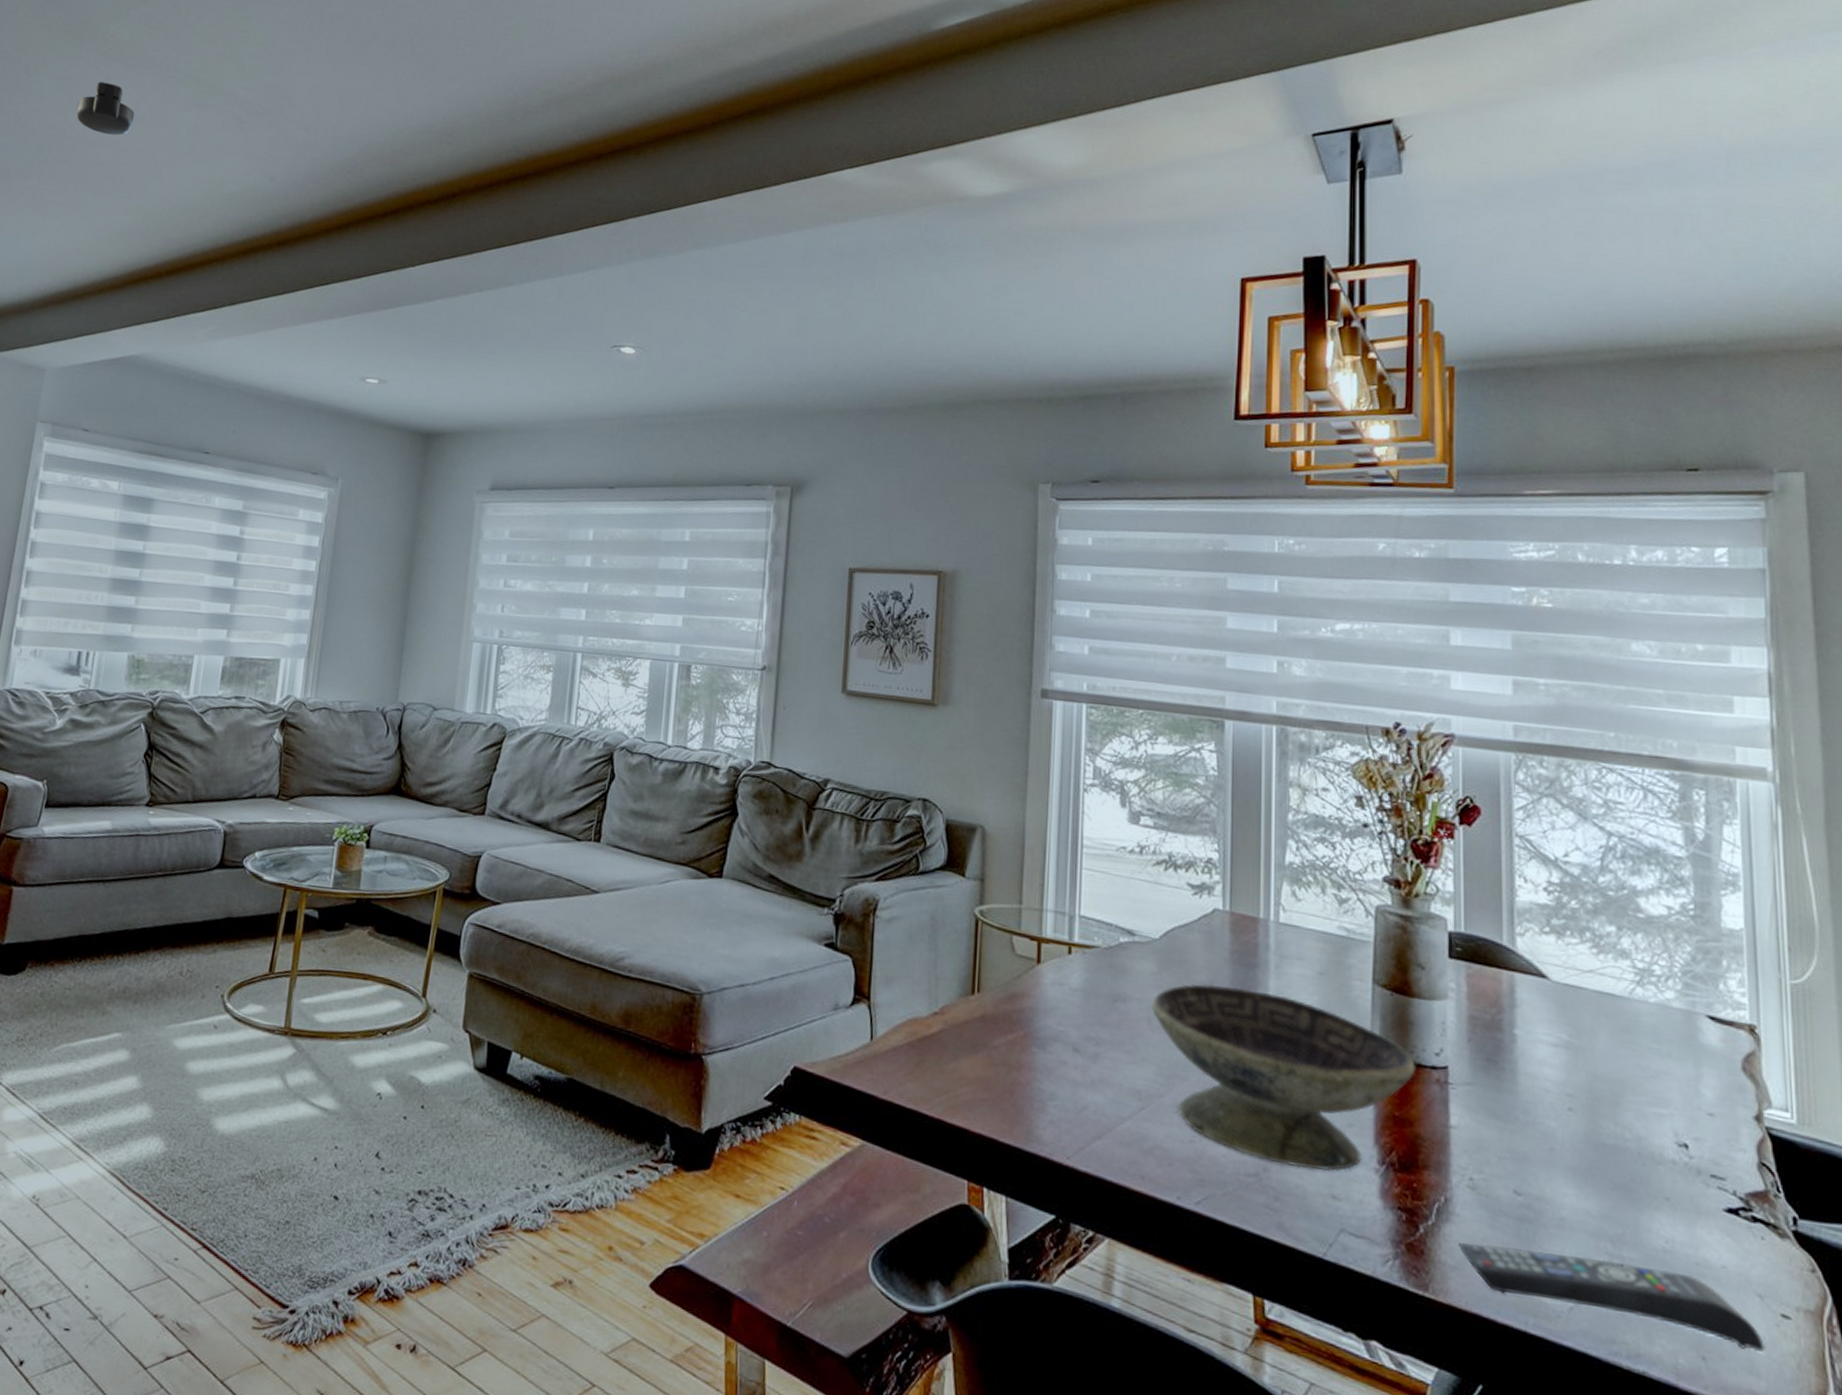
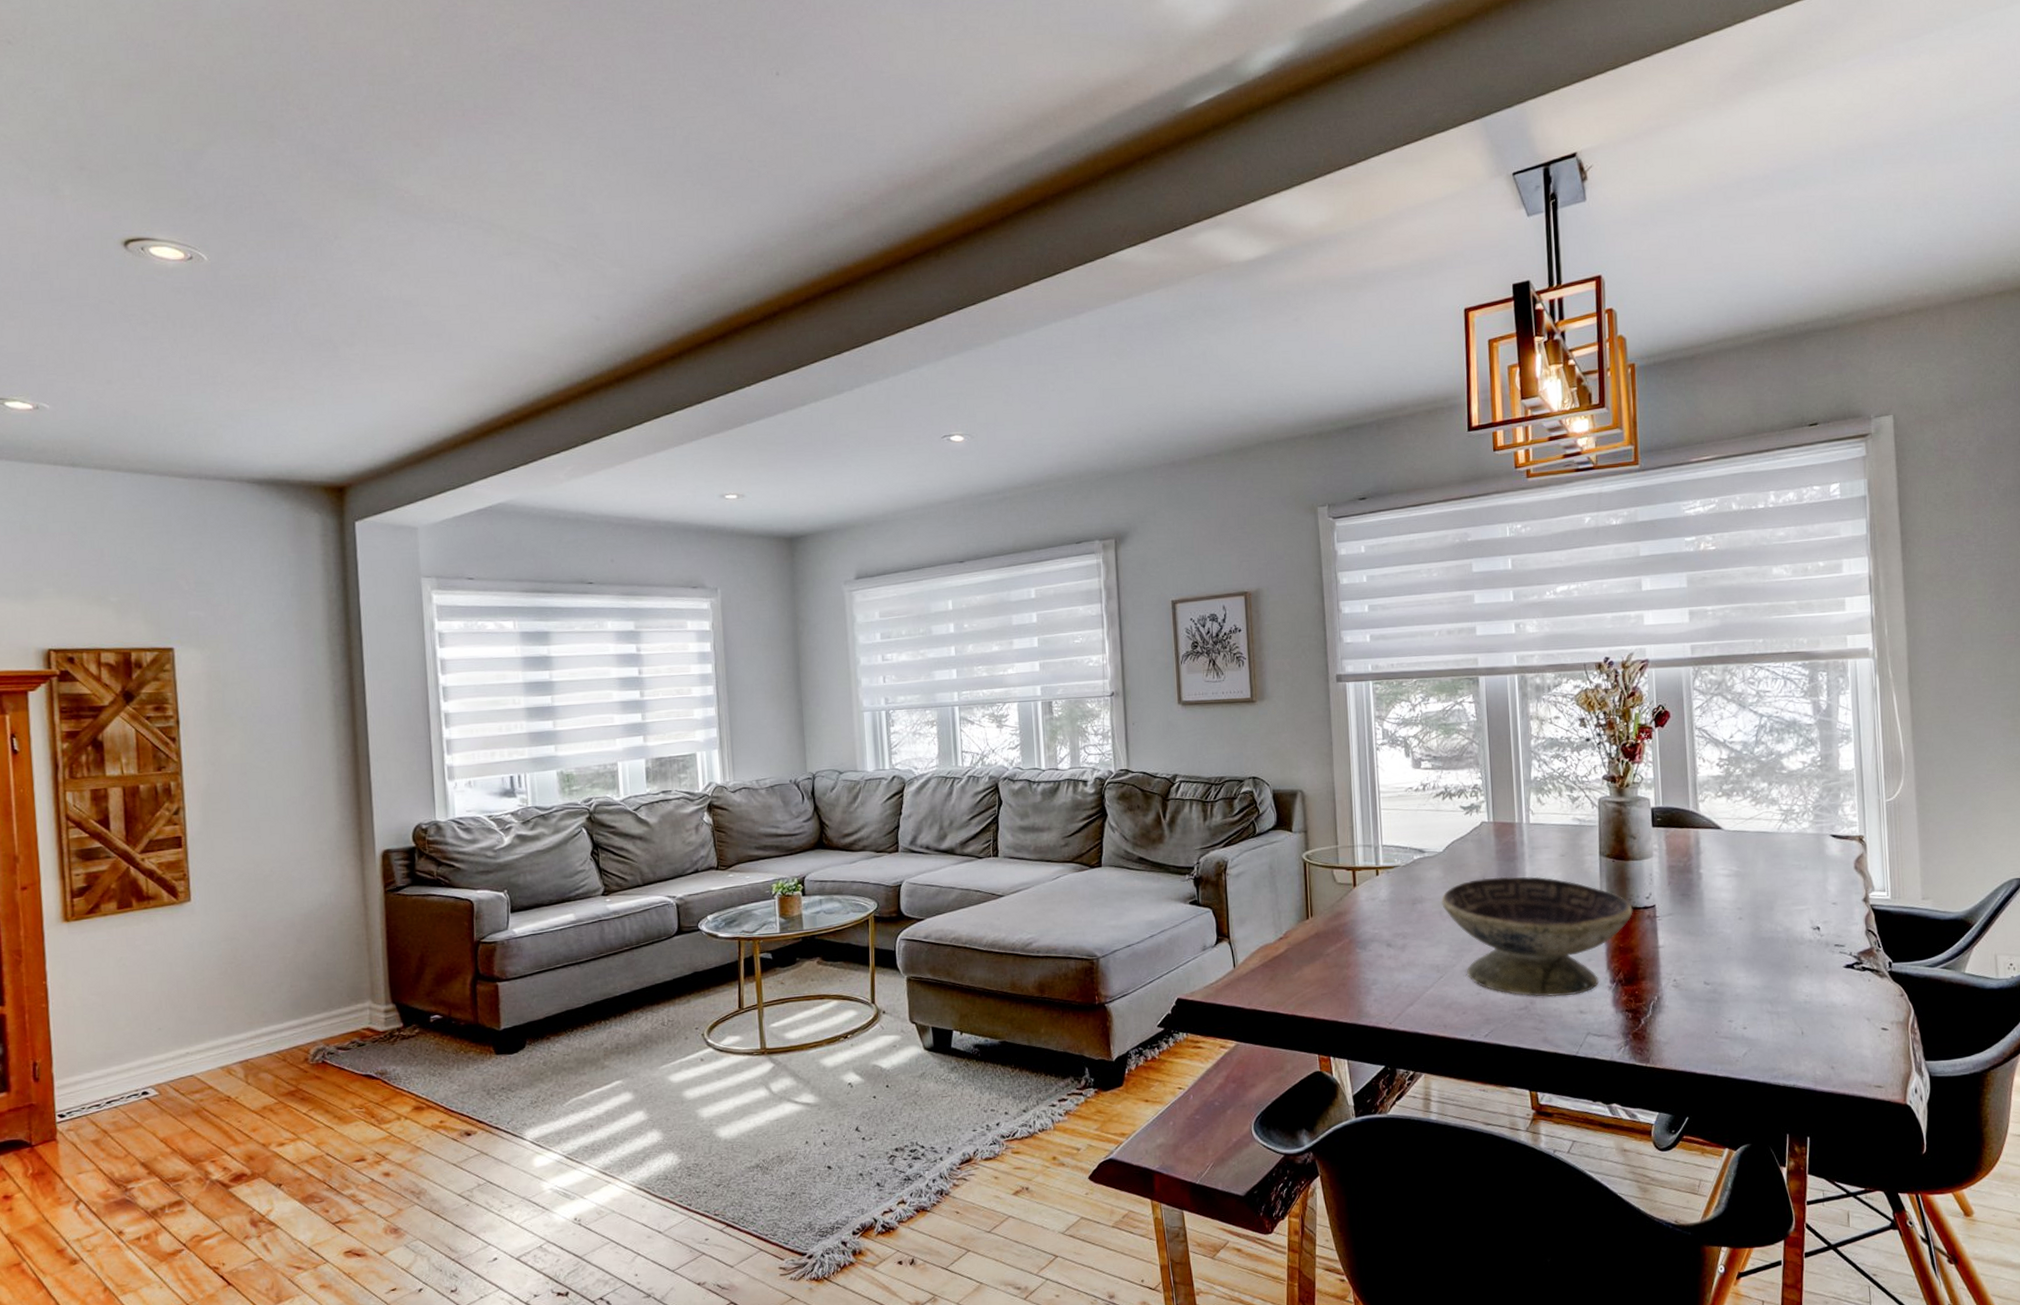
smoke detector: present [76,82,135,135] -> none [387,240,449,293]
remote control: present [1459,1242,1767,1352] -> none [1668,1015,1873,1056]

